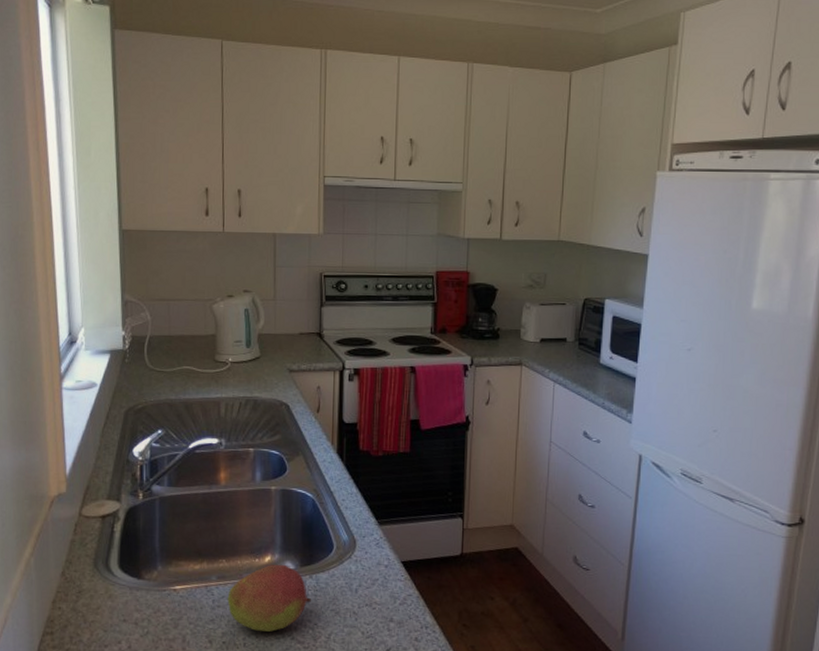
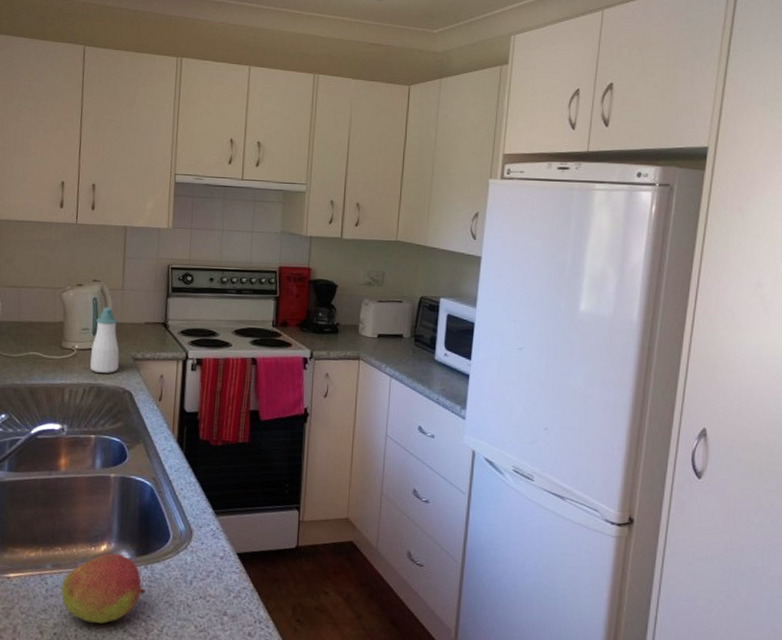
soap bottle: none [245,318,274,386] -> present [90,307,120,373]

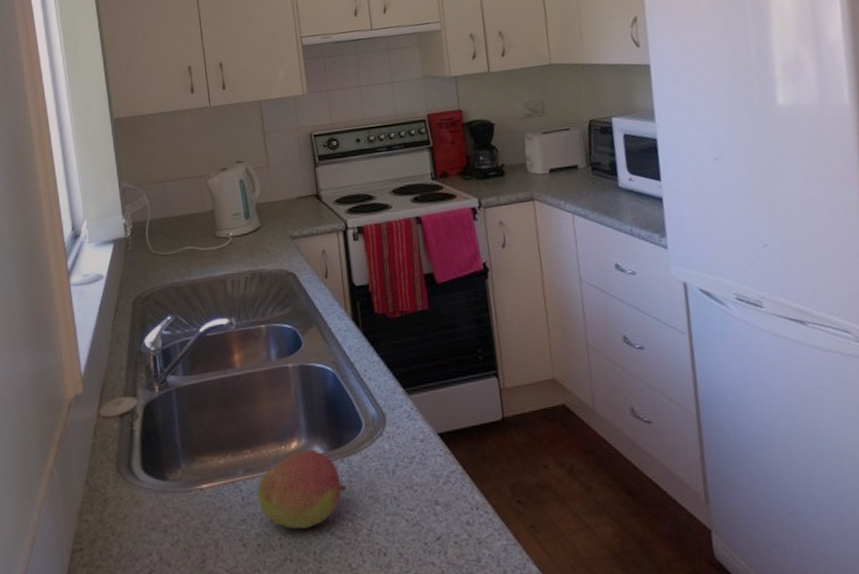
soap bottle: present [90,307,120,373] -> none [246,187,277,258]

